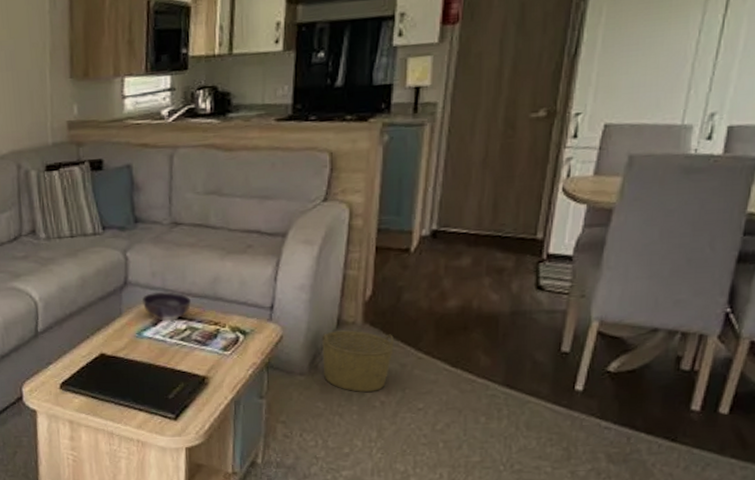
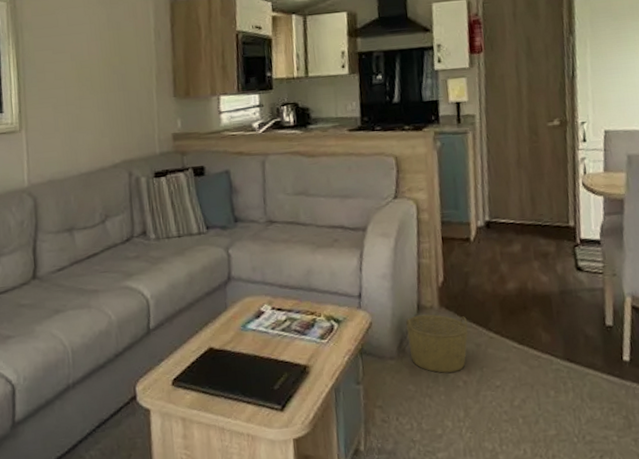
bowl: present [142,291,192,321] -> none [245,285,290,313]

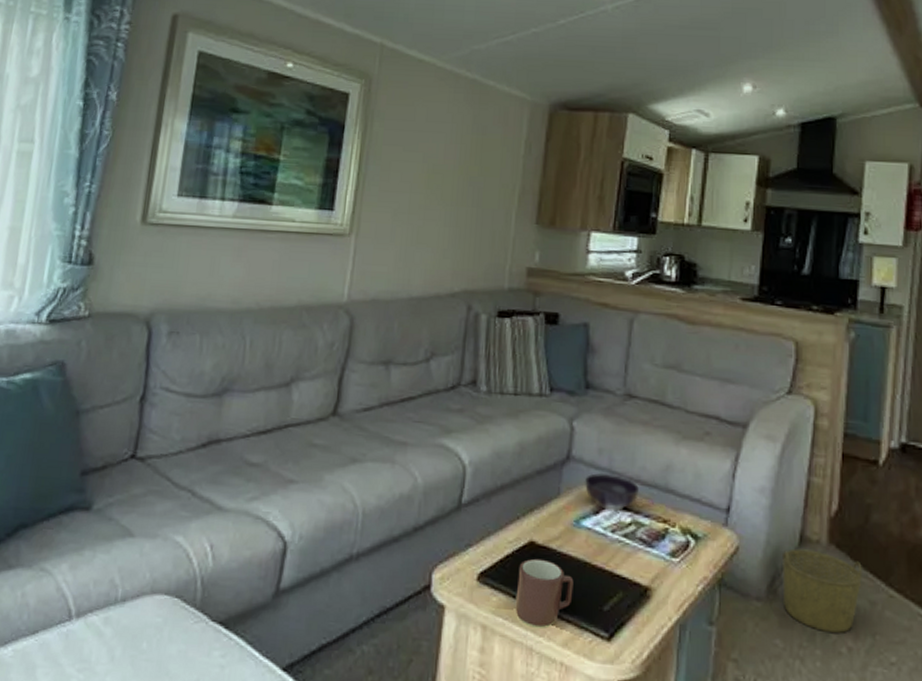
mug: none [203,359,249,413] -> present [515,558,574,629]
bowl: none [245,285,290,313] -> present [585,472,640,511]

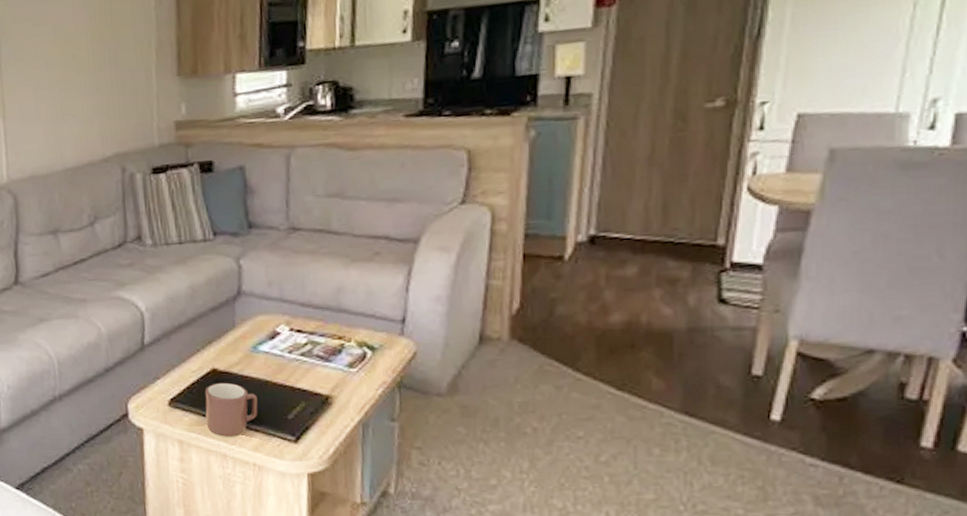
bowl: present [585,472,640,511] -> none [258,302,313,334]
basket: present [782,548,862,634] -> none [462,347,547,418]

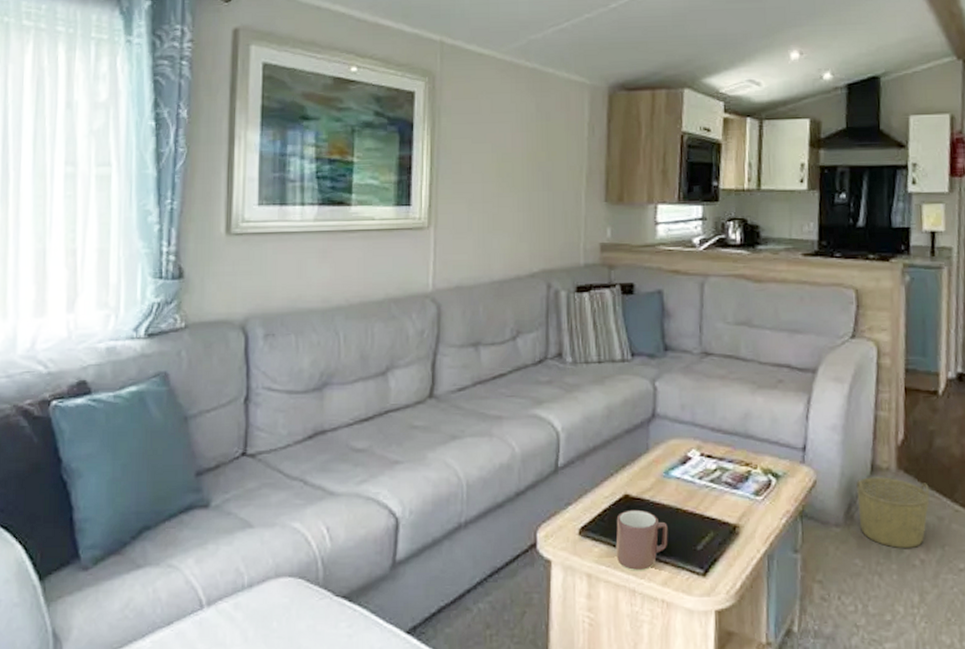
basket: none [462,347,547,418] -> present [856,477,930,549]

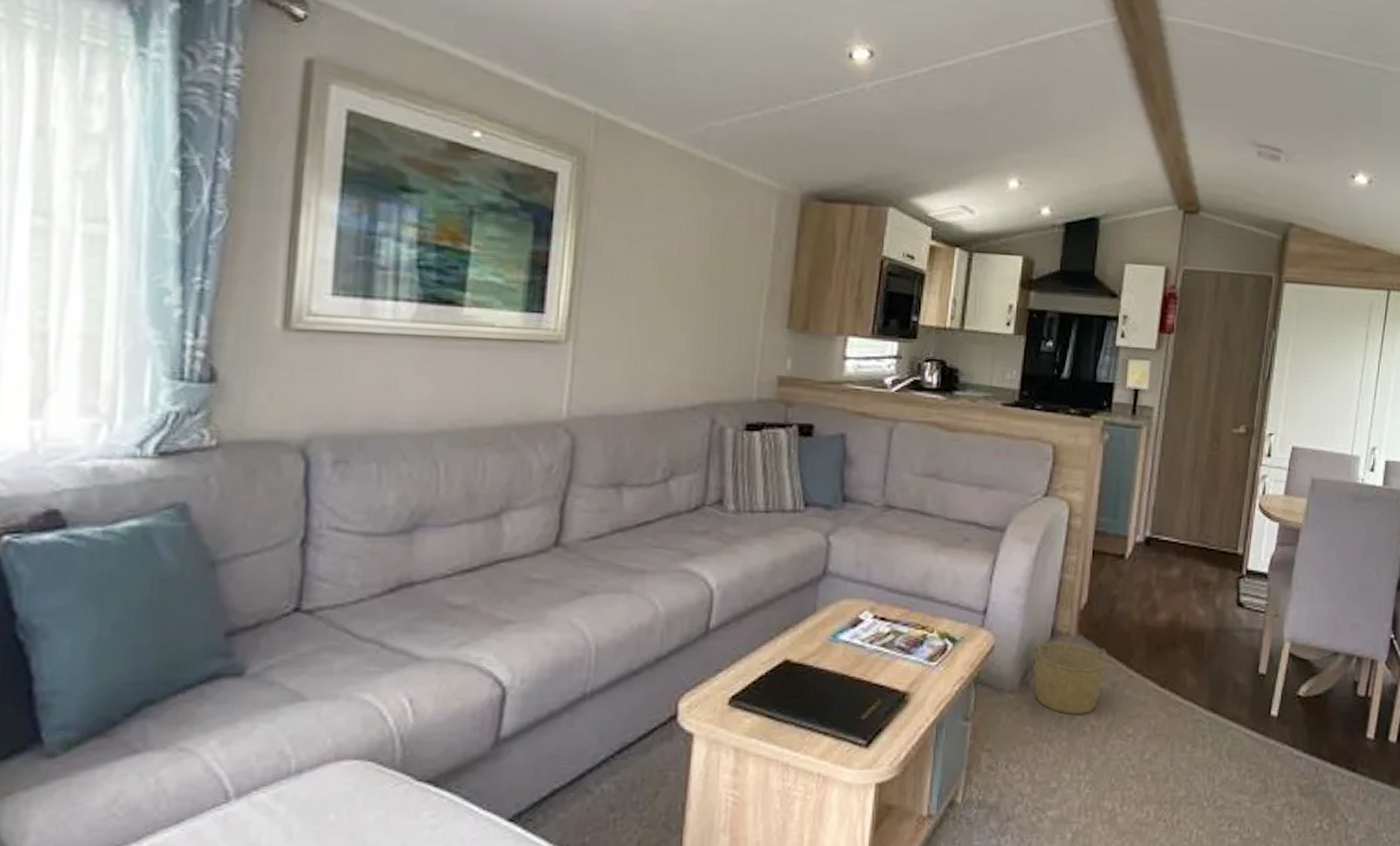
mug: present [615,509,668,573] -> none [770,676,831,745]

